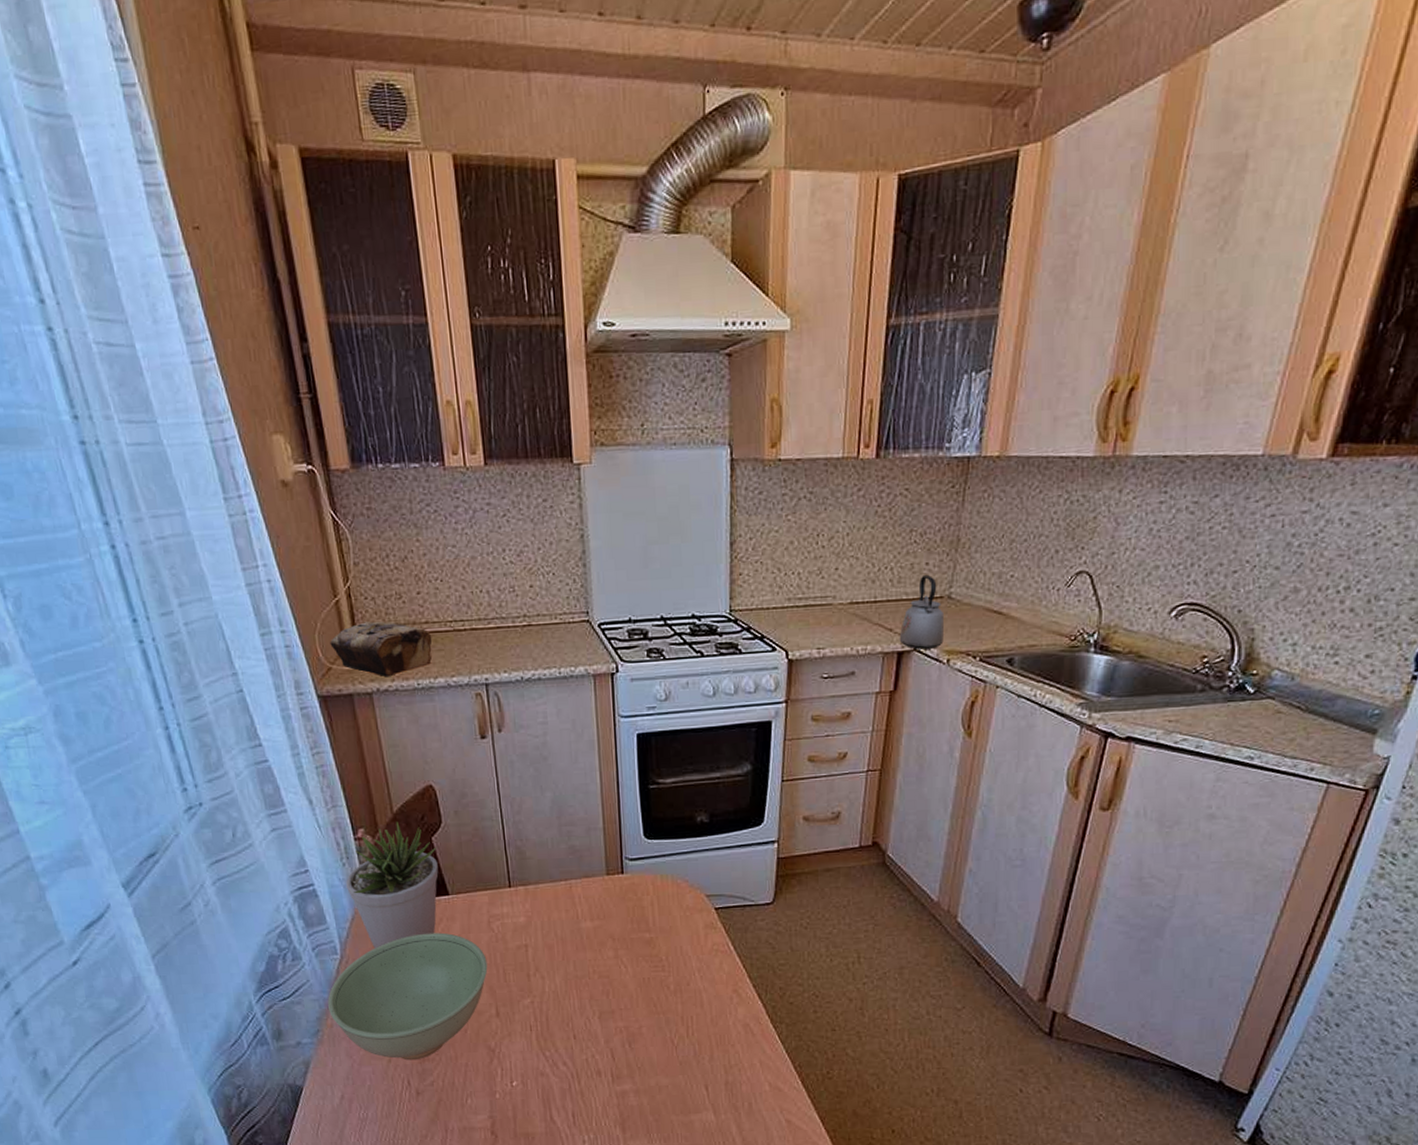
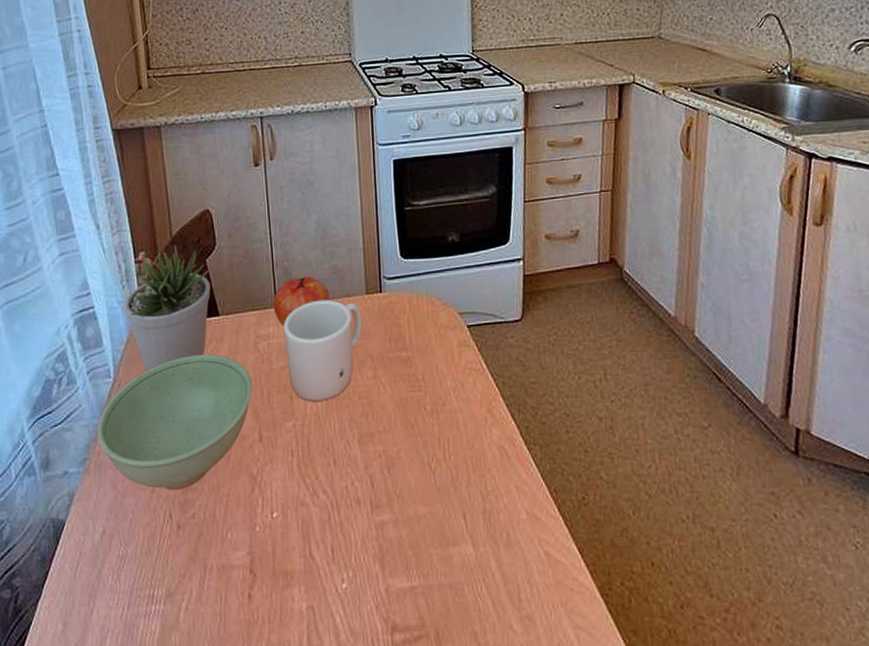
bread loaf: present [330,621,433,677] -> none [127,63,216,112]
fruit: none [506,855,567,906] -> present [273,275,329,326]
mug: none [517,880,603,980] -> present [283,299,363,402]
kettle: present [899,575,945,650] -> none [619,19,658,82]

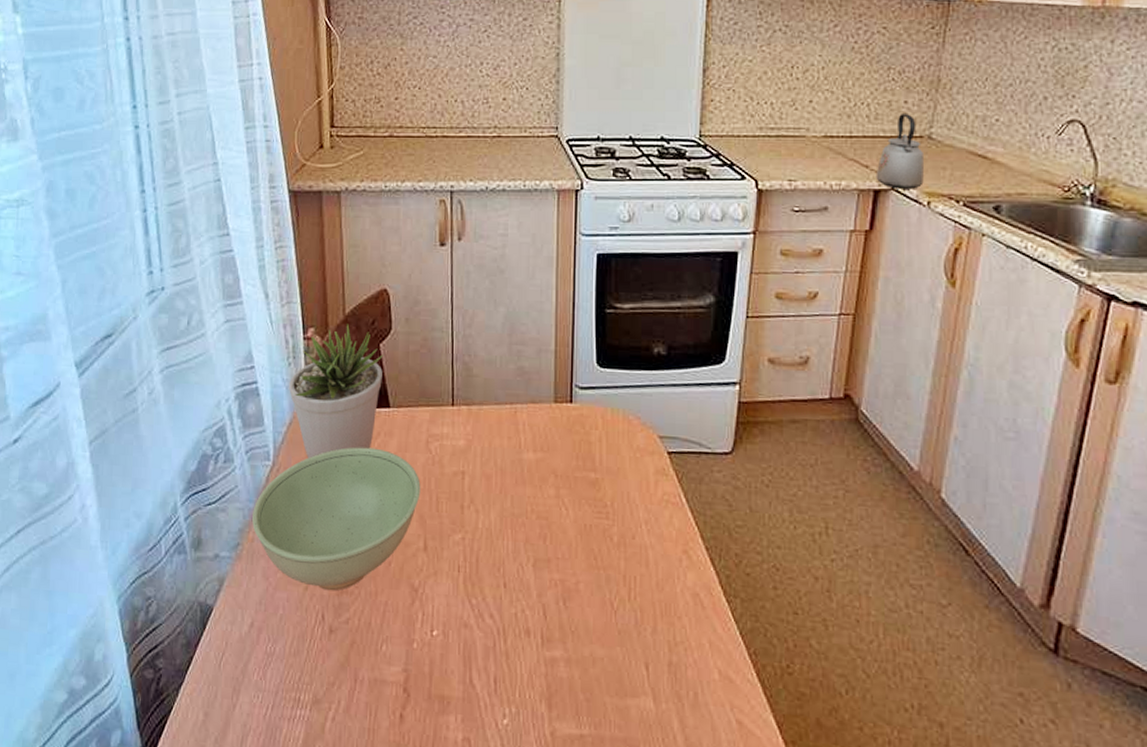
fruit: present [273,275,329,326] -> none [449,374,513,428]
mug: present [283,299,363,402] -> none [458,403,548,516]
kettle: none [619,19,658,82] -> present [875,114,925,189]

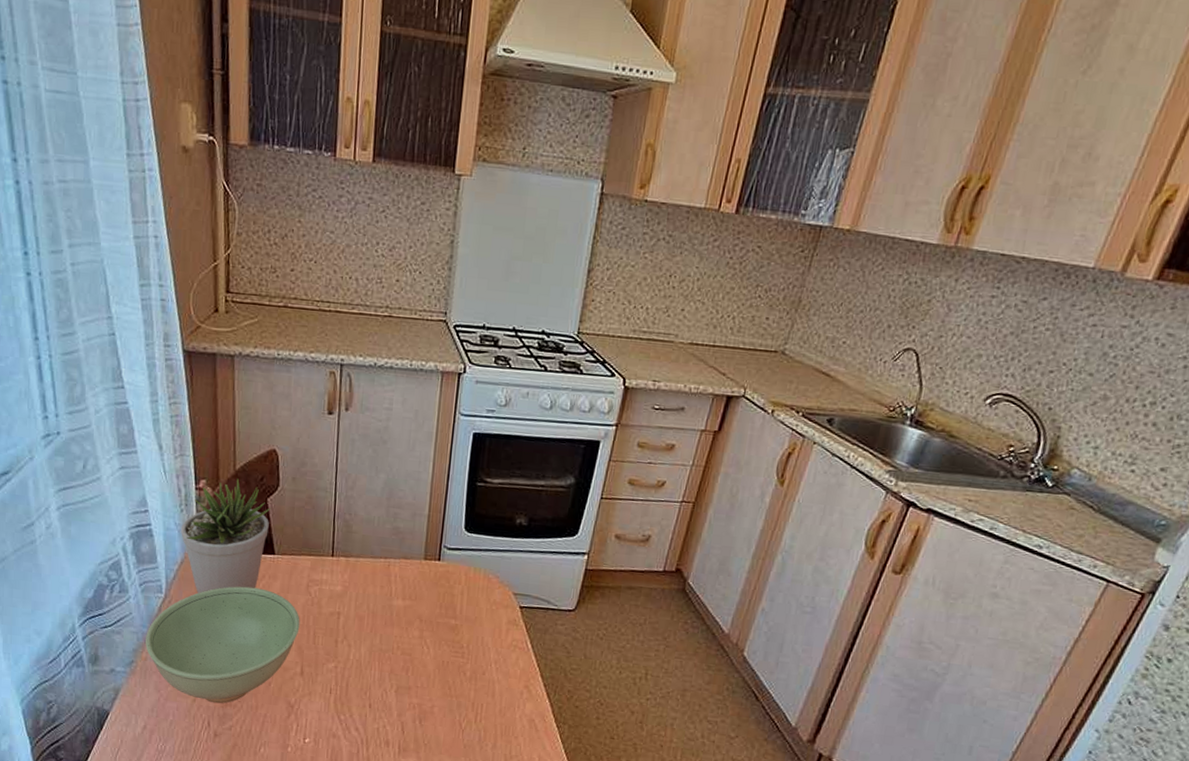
kettle: present [875,114,925,189] -> none [730,329,775,398]

